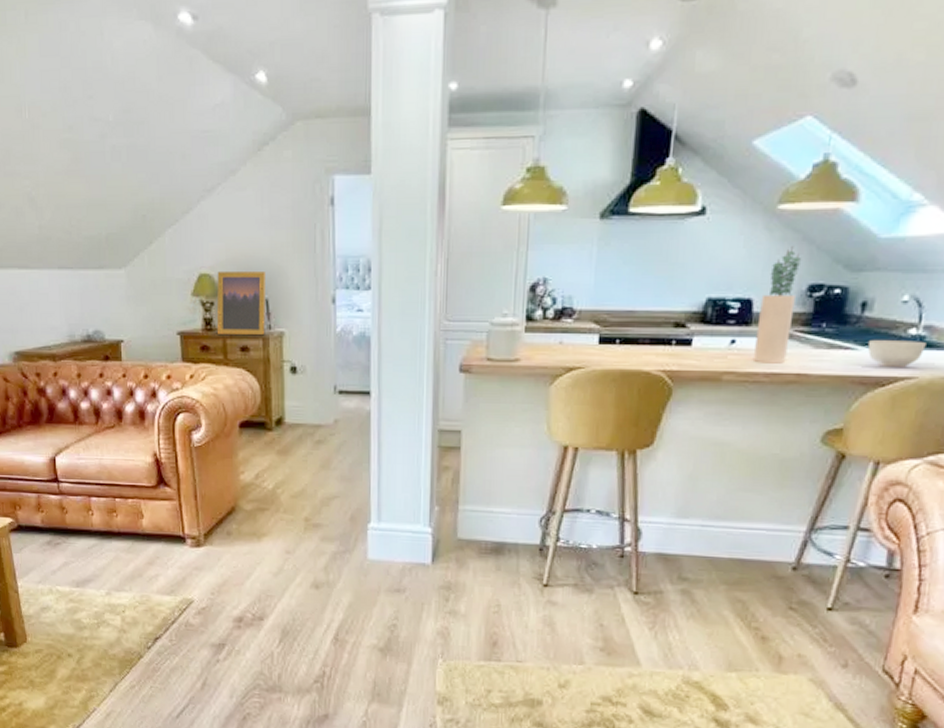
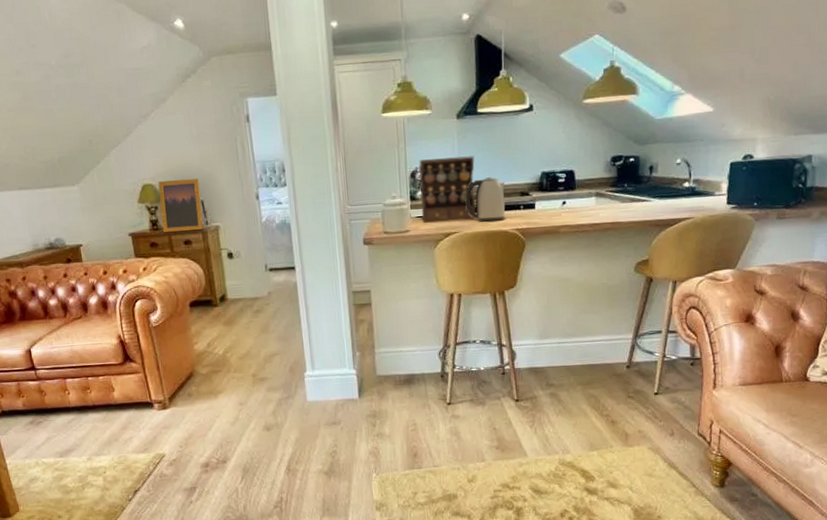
spice rack: none [538,268,617,354] -> present [419,156,476,224]
kettle: none [598,299,654,359] -> present [465,177,506,223]
vase: present [752,246,801,364] -> none [579,130,604,217]
bowl: present [867,340,926,367] -> none [657,191,697,212]

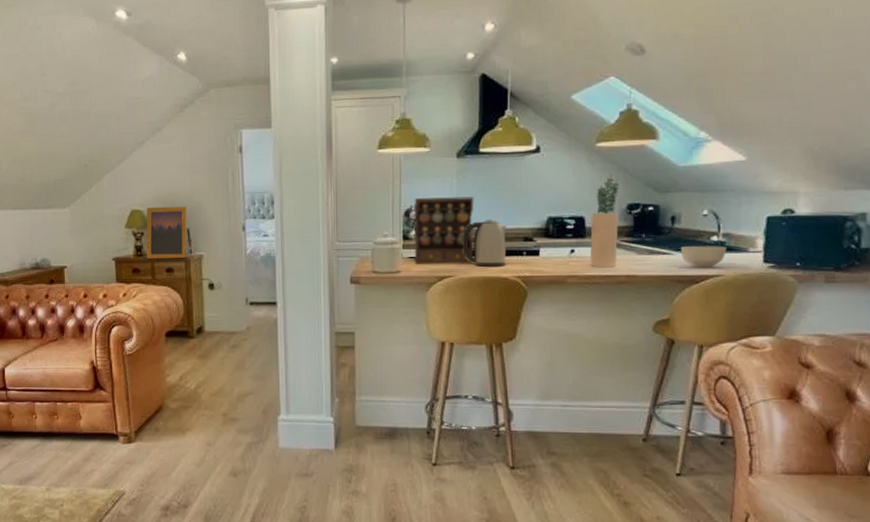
vase: none [579,130,604,217] -> present [589,175,619,268]
bowl: none [657,191,697,212] -> present [680,246,727,267]

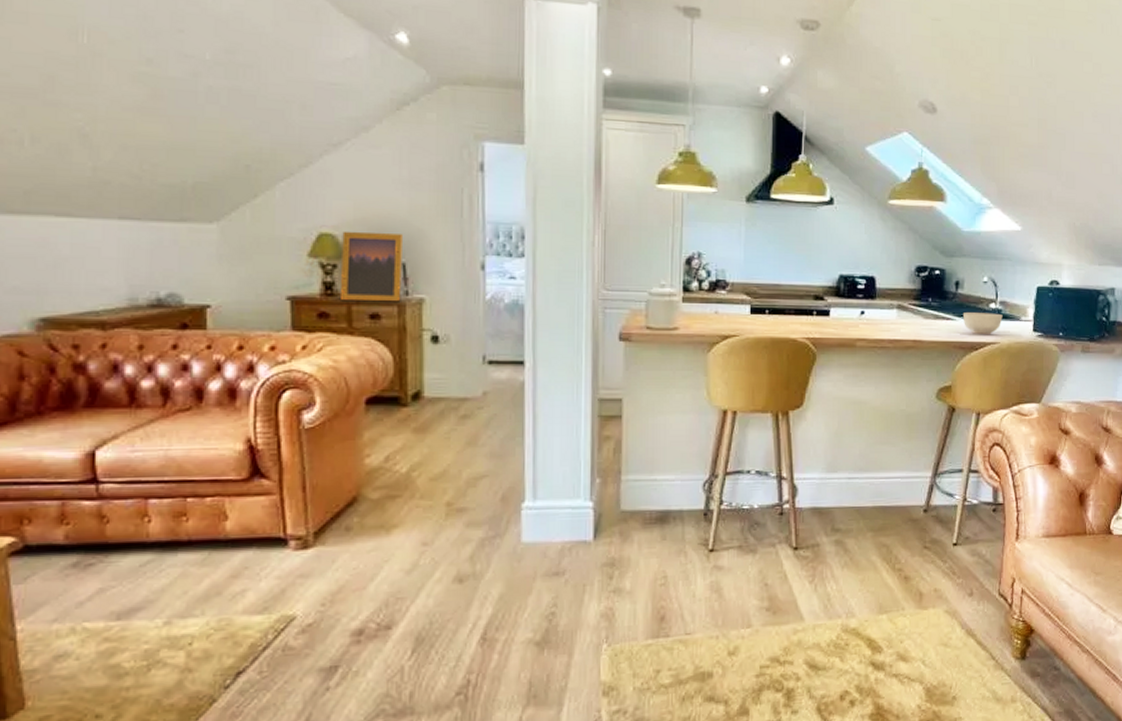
spice rack: present [414,196,474,266] -> none [695,245,764,323]
kettle: present [462,220,507,268] -> none [749,274,796,328]
vase: present [589,175,619,268] -> none [879,235,908,332]

